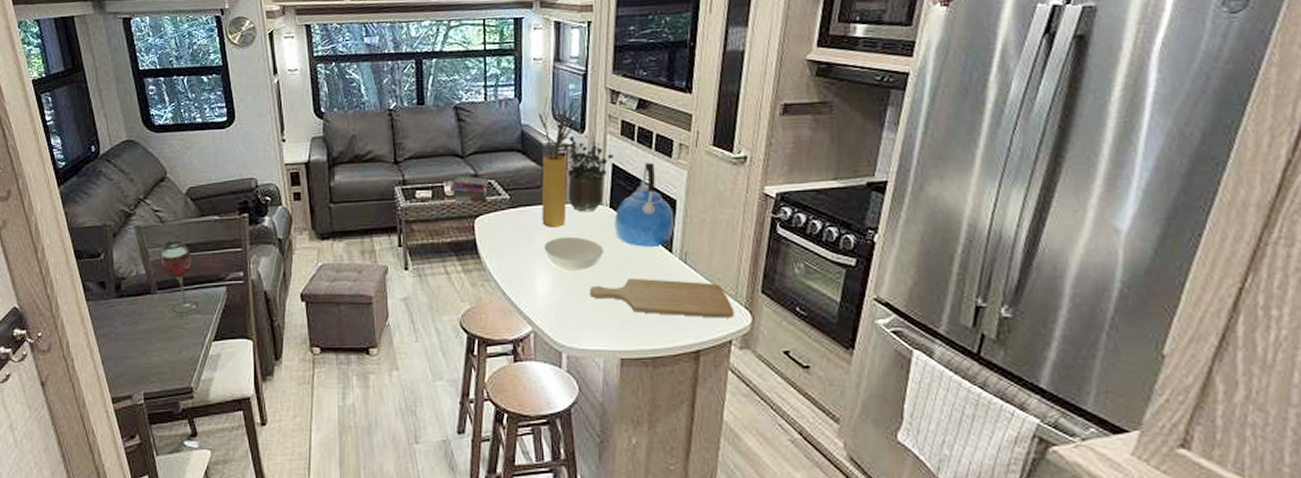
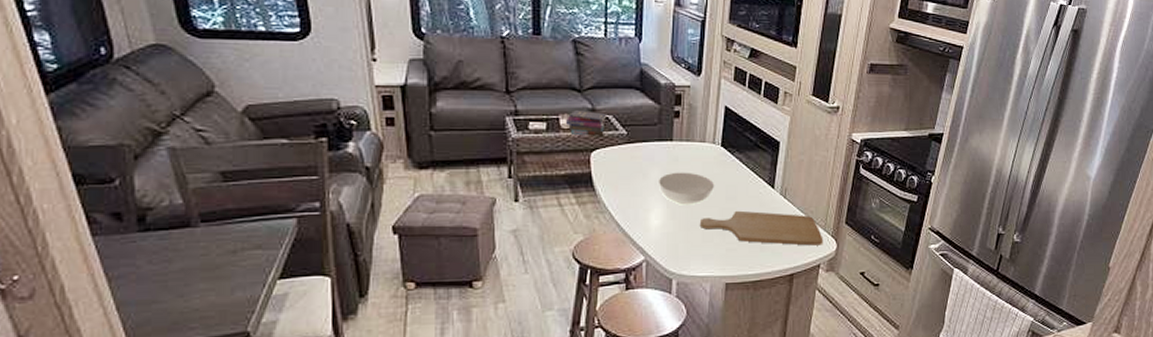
wineglass: present [160,239,198,313] -> none [205,164,258,249]
vase: present [538,91,584,227] -> none [657,35,702,163]
potted plant: present [556,124,614,212] -> none [674,65,727,150]
kettle: present [614,163,675,247] -> none [725,107,778,183]

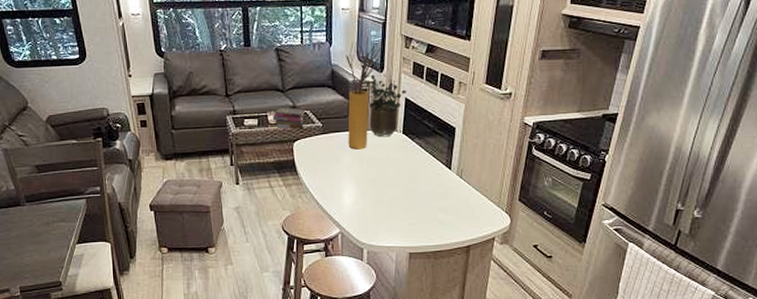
vase: none [657,35,702,163] -> present [345,37,384,150]
bowl: present [659,172,715,205] -> none [350,157,398,186]
potted plant: none [674,65,727,150] -> present [360,64,406,138]
chopping board: present [699,210,824,246] -> none [385,189,498,221]

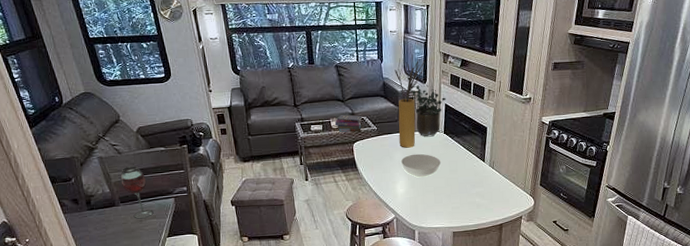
wineglass: none [27,159,62,222] -> present [120,165,154,219]
bowl: none [350,157,398,186] -> present [401,153,441,178]

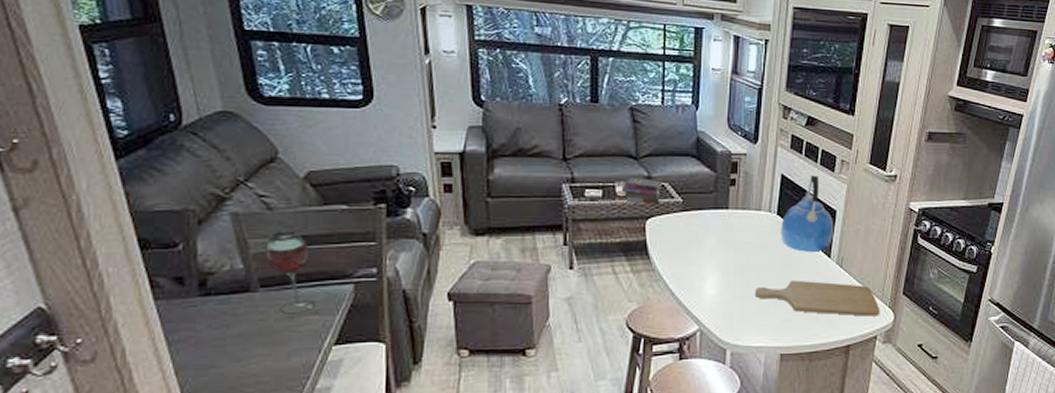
vase: present [394,54,426,148] -> none [713,103,759,231]
bowl: present [401,153,441,178] -> none [714,240,771,274]
potted plant: present [407,77,446,137] -> none [730,133,783,218]
chopping board: none [431,179,524,203] -> present [754,280,880,317]
kettle: none [447,103,486,159] -> present [781,175,834,252]

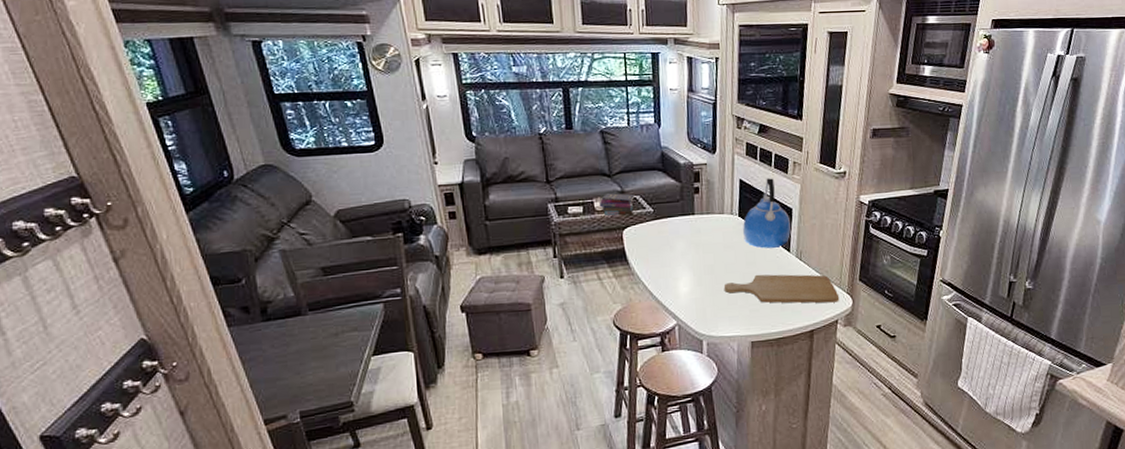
wineglass: present [265,229,316,314] -> none [310,260,354,332]

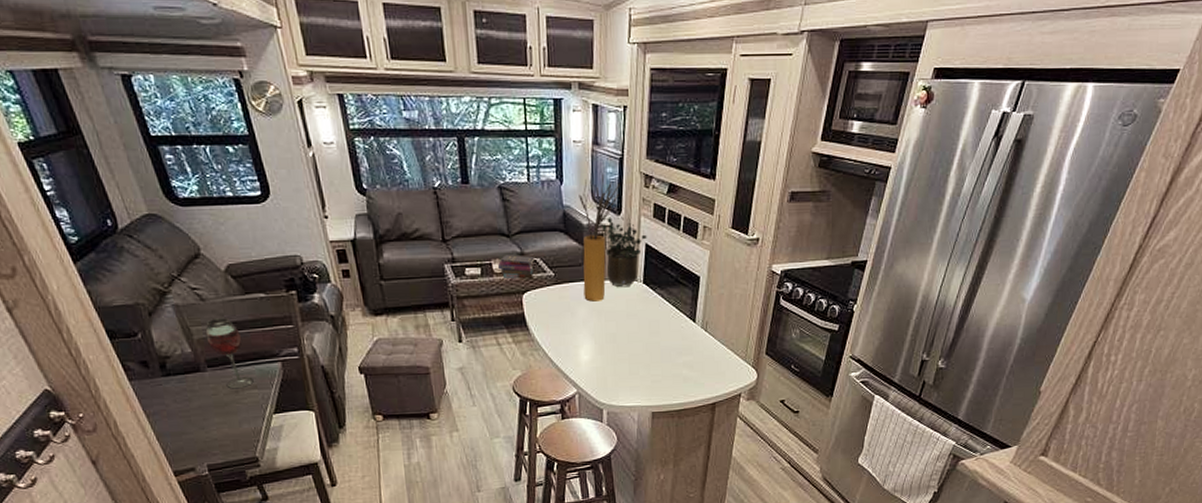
wineglass: none [310,260,354,332] -> present [205,317,254,389]
vase: none [675,118,715,235] -> present [578,174,621,302]
potted plant: none [691,146,741,221] -> present [595,205,647,288]
chopping board: present [723,274,840,303] -> none [625,344,744,376]
kettle: present [743,178,792,249] -> none [647,243,698,318]

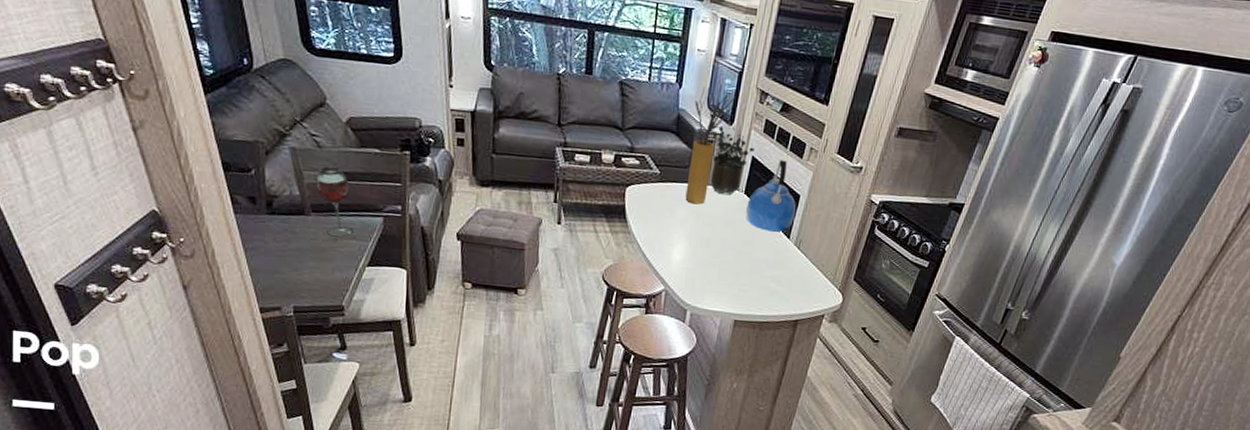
books: present [498,254,535,279] -> none [607,146,644,173]
kettle: none [647,243,698,318] -> present [746,160,796,232]

